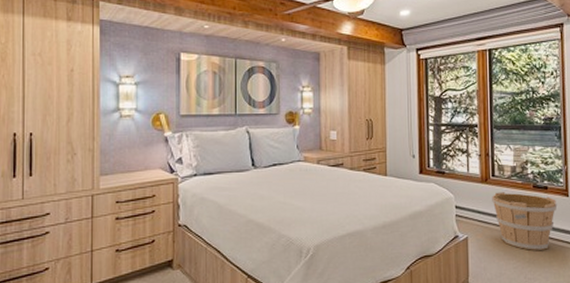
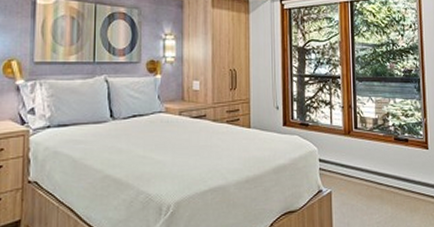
wooden bucket: present [492,192,558,251] -> none [355,145,418,205]

